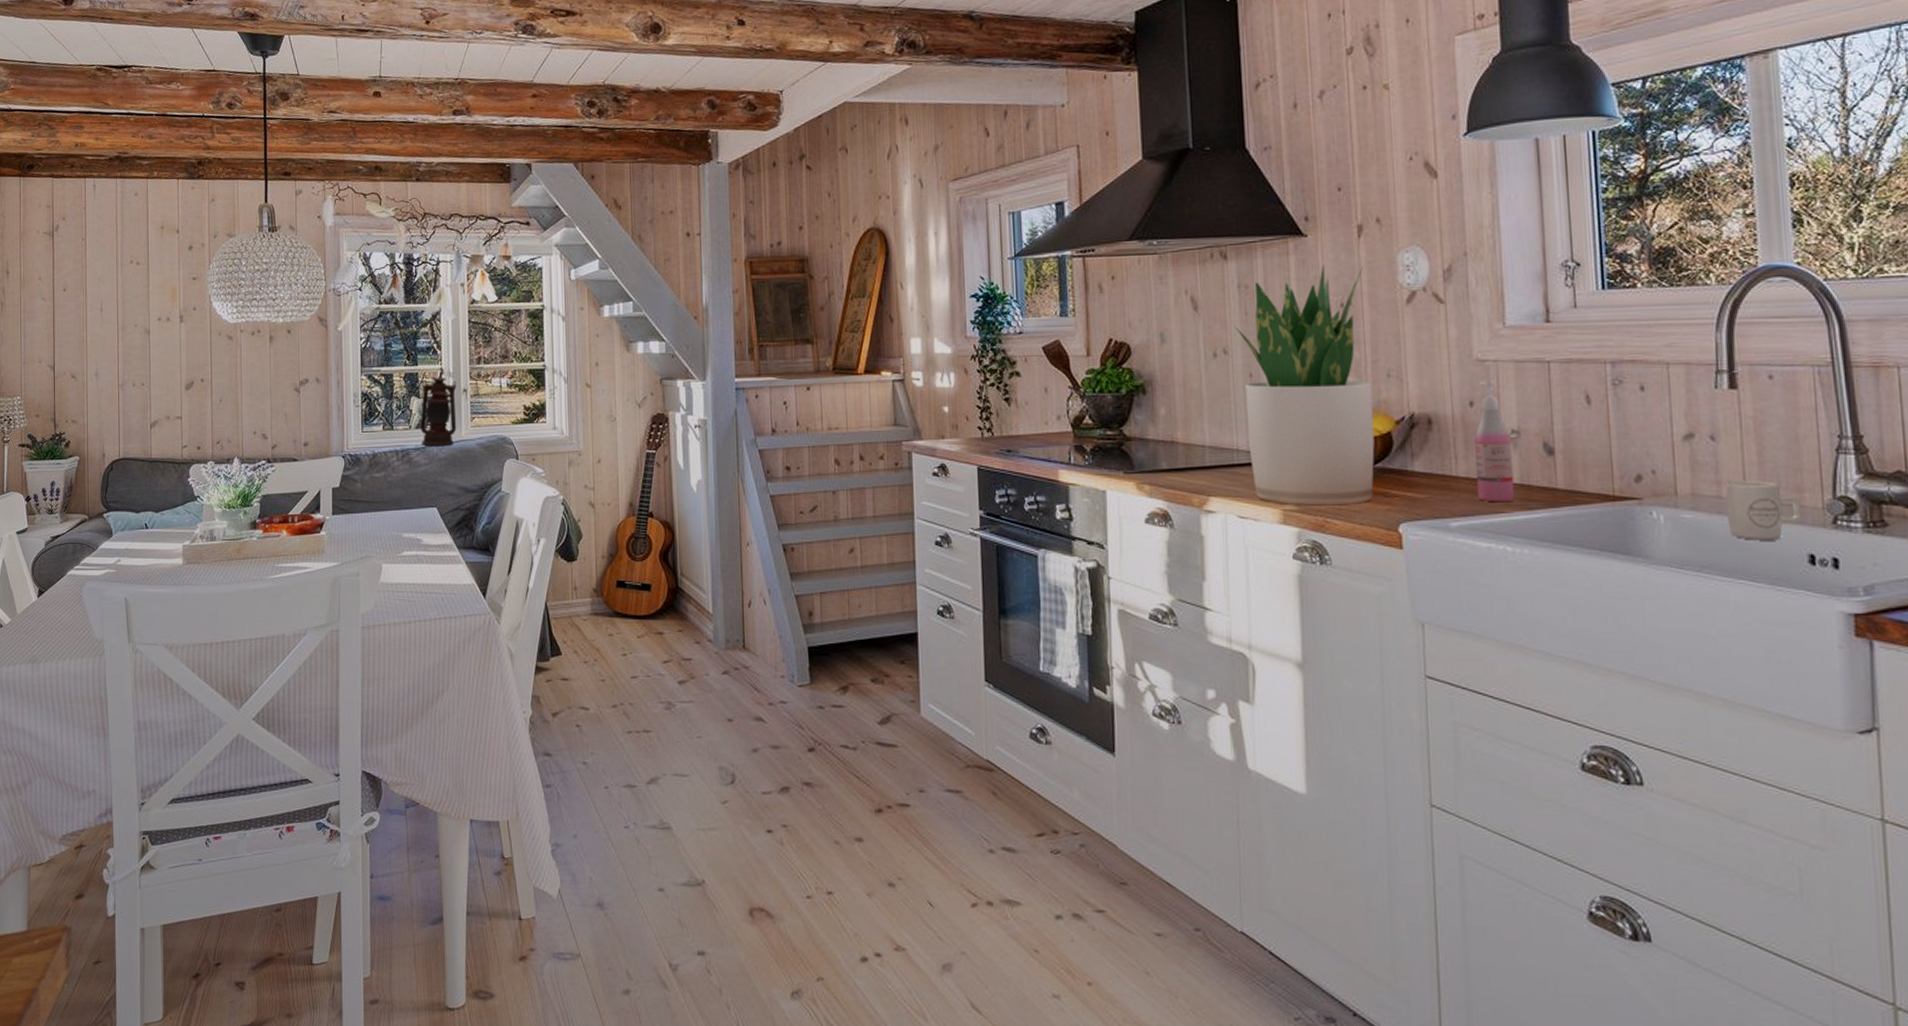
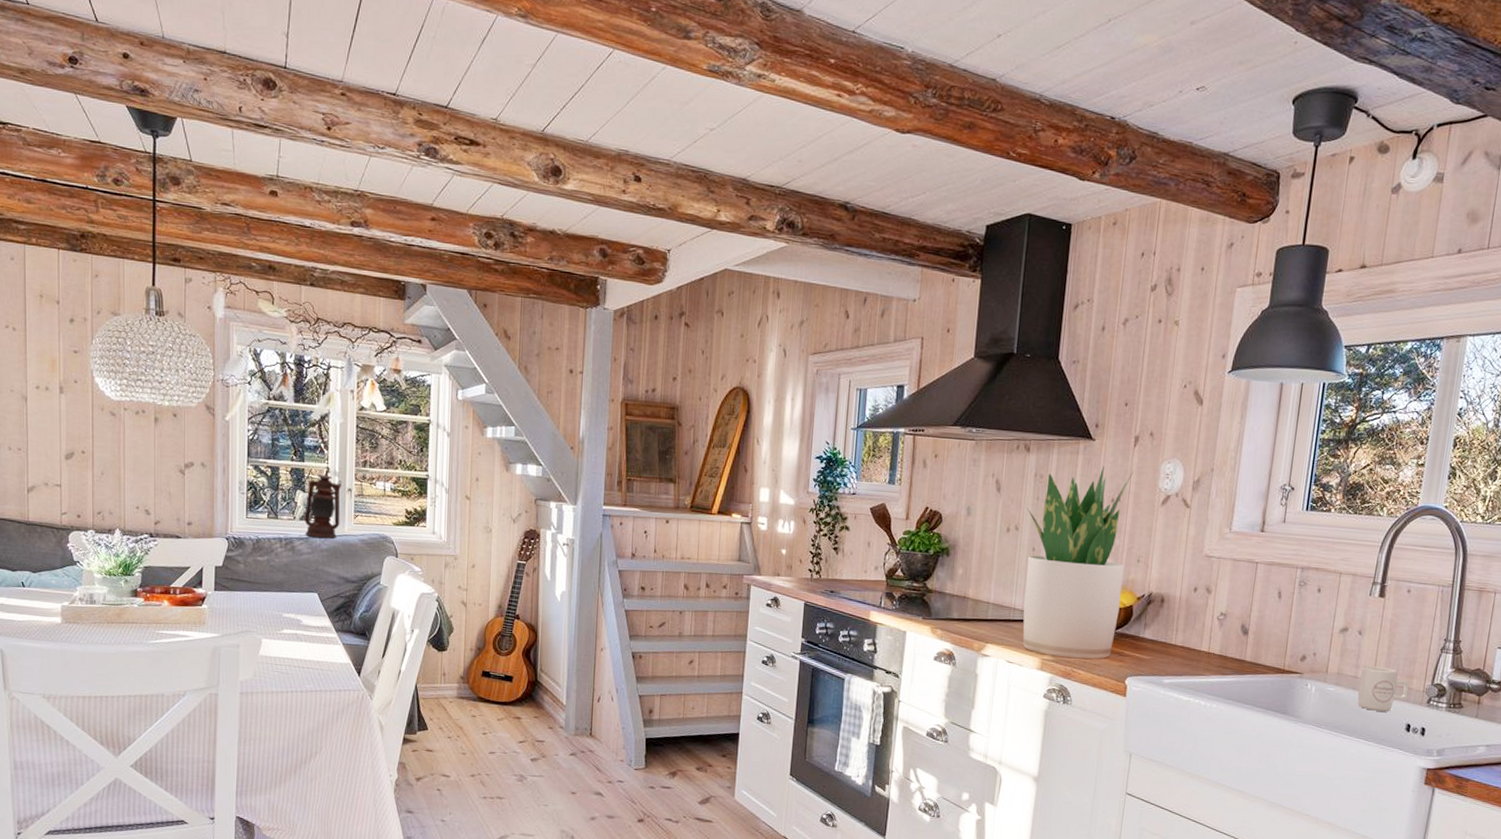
soap dispenser: present [1474,380,1516,503] -> none [1187,572,1220,668]

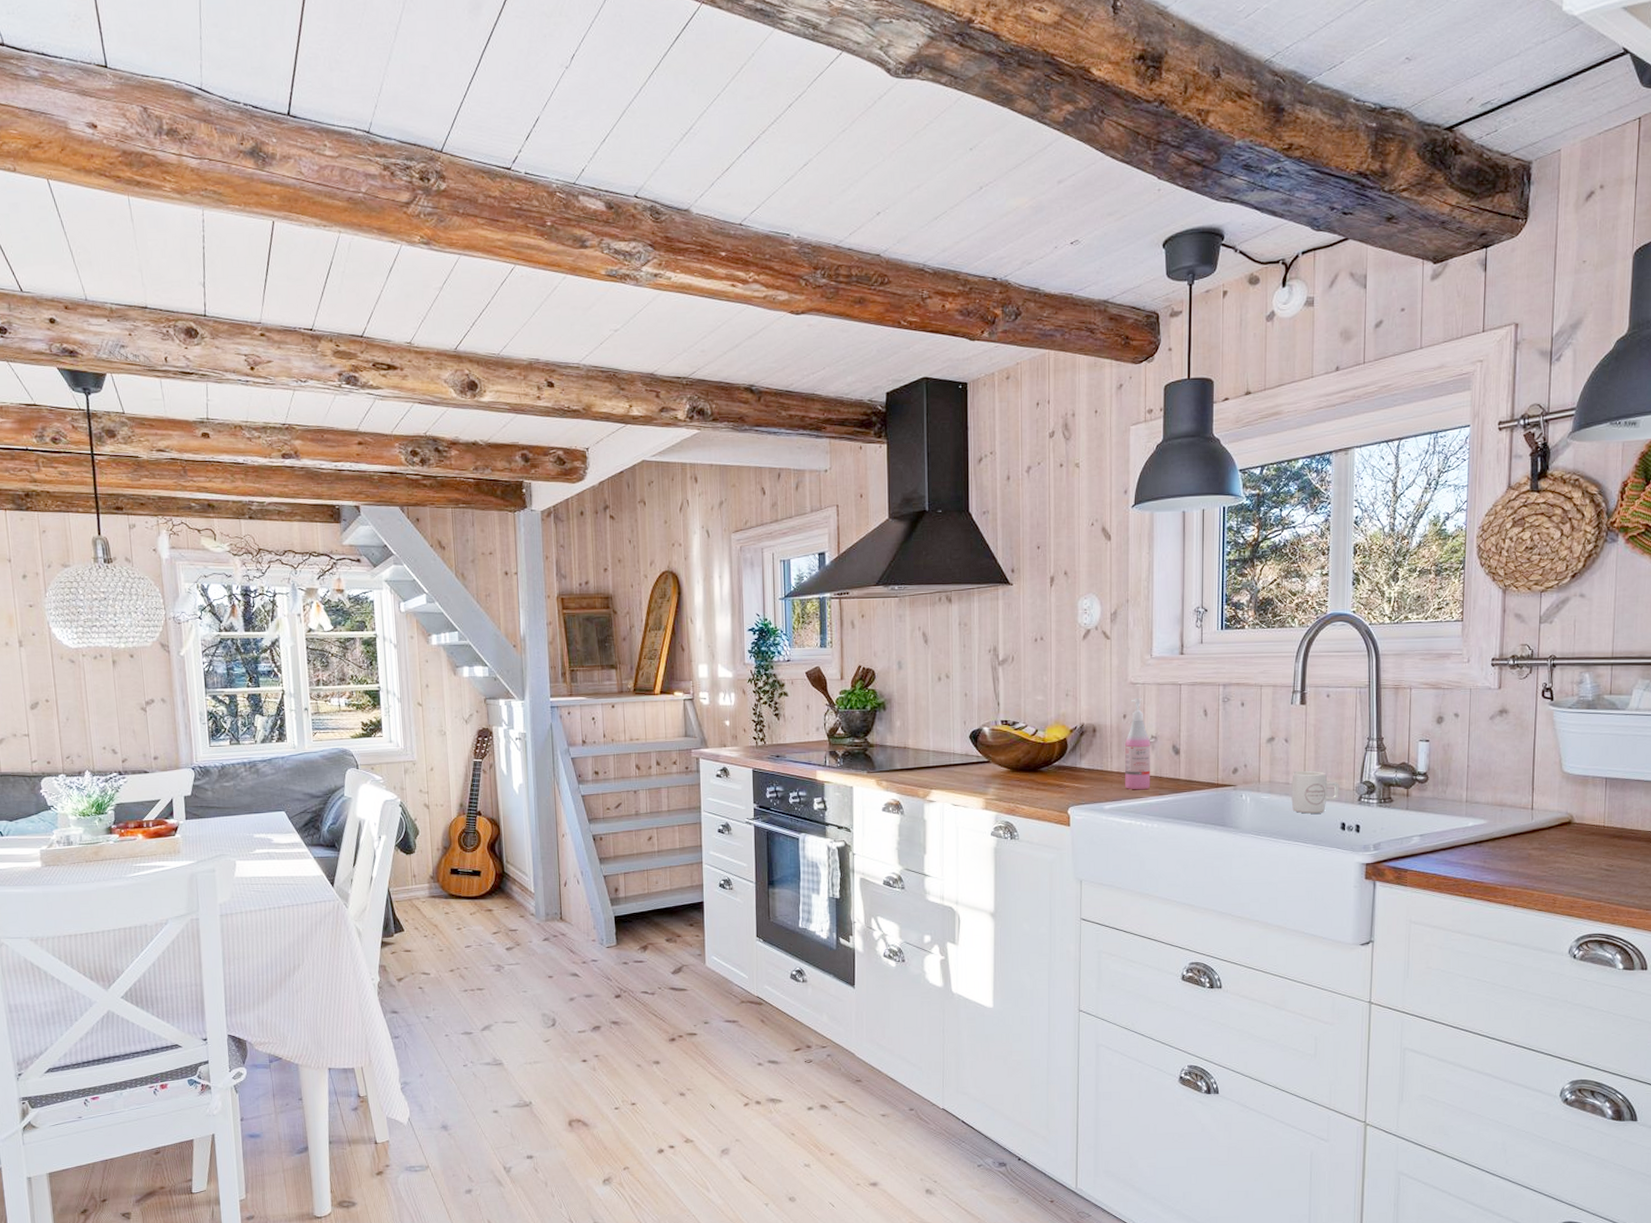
lantern: present [304,474,342,539] -> none [265,697,300,759]
planter: present [1022,466,1134,660] -> none [955,608,1054,795]
soap dispenser: none [1187,572,1220,668] -> present [1125,699,1151,790]

